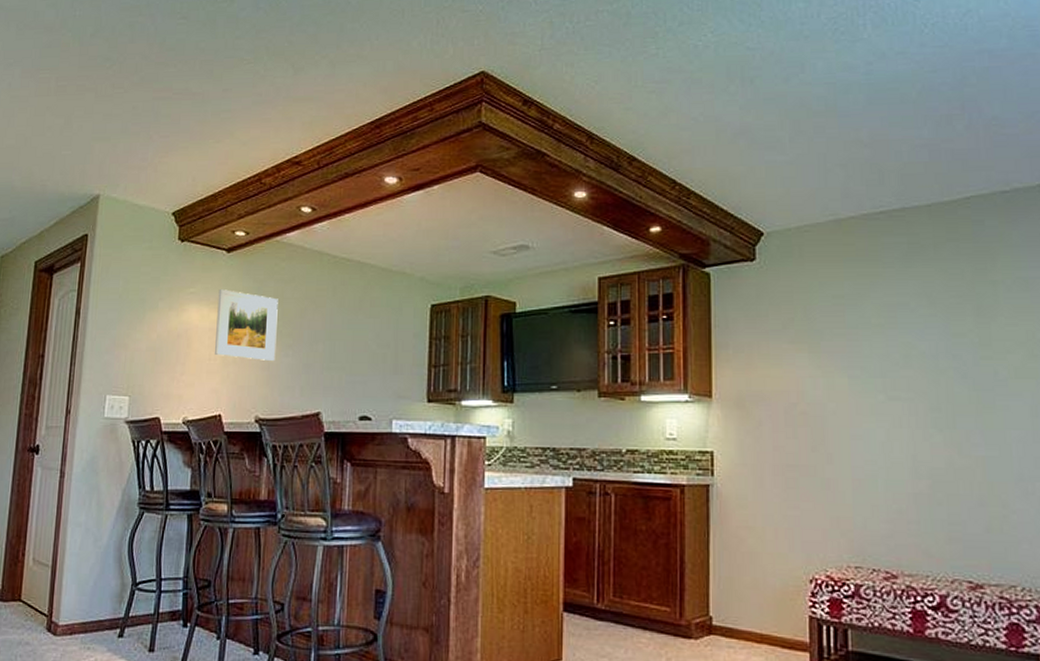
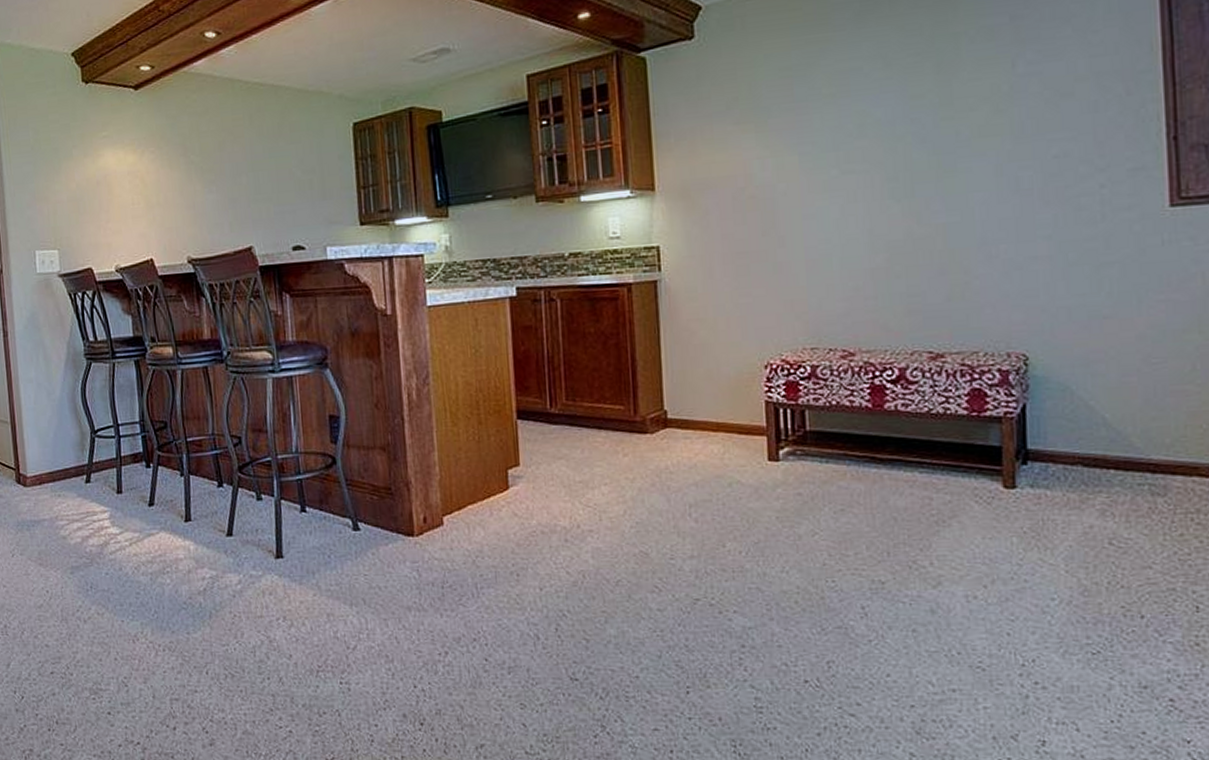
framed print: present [215,289,278,362] -> none [131,129,200,200]

